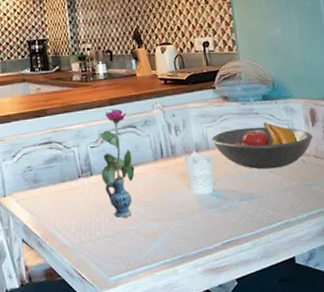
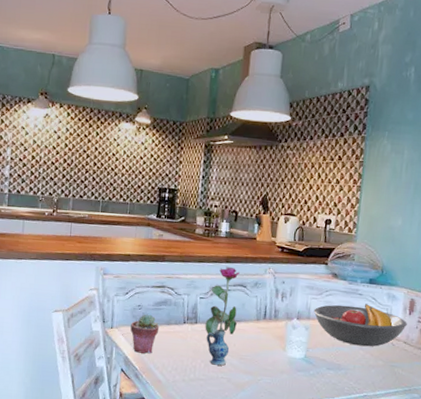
potted succulent: none [24,174,55,219] -> present [130,314,160,354]

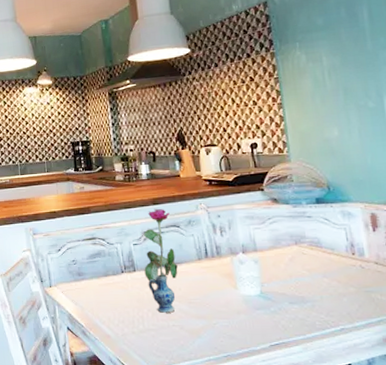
potted succulent: present [130,314,160,354] -> none [69,268,98,309]
fruit bowl: present [313,304,407,347] -> none [259,226,374,274]

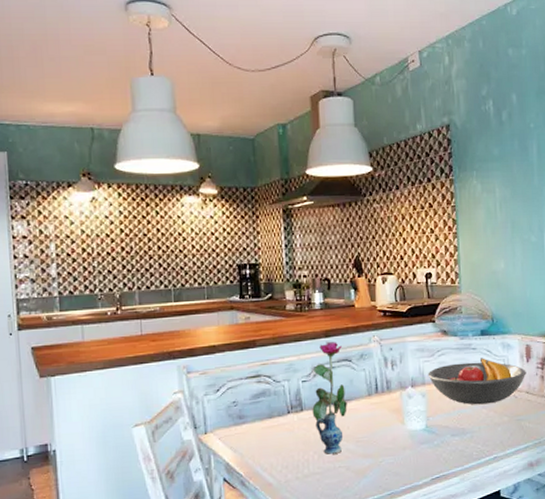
fruit bowl: none [259,226,374,274] -> present [427,358,526,405]

